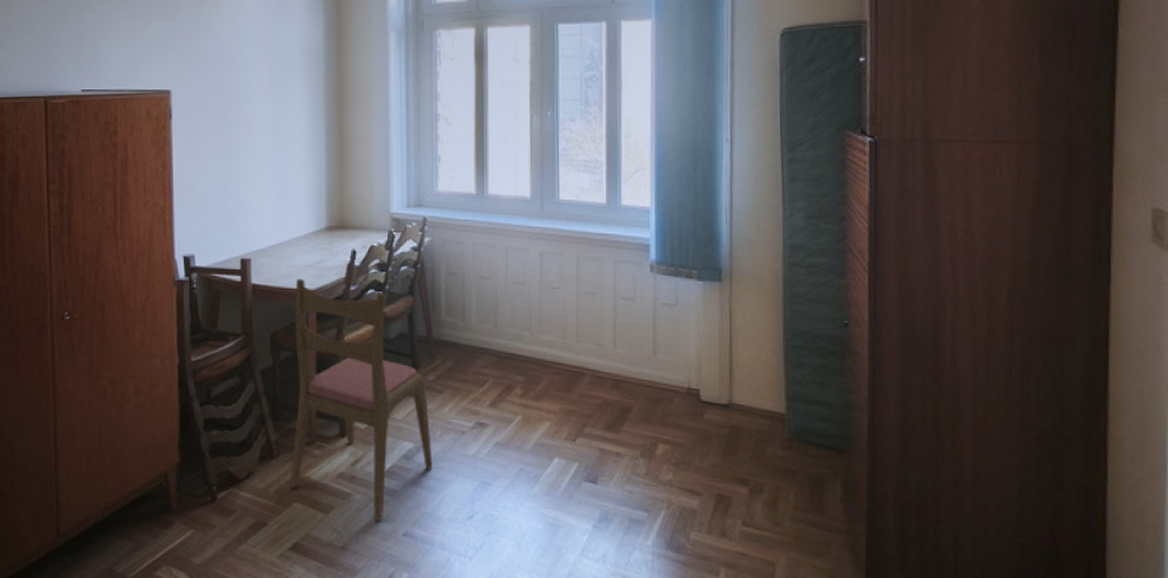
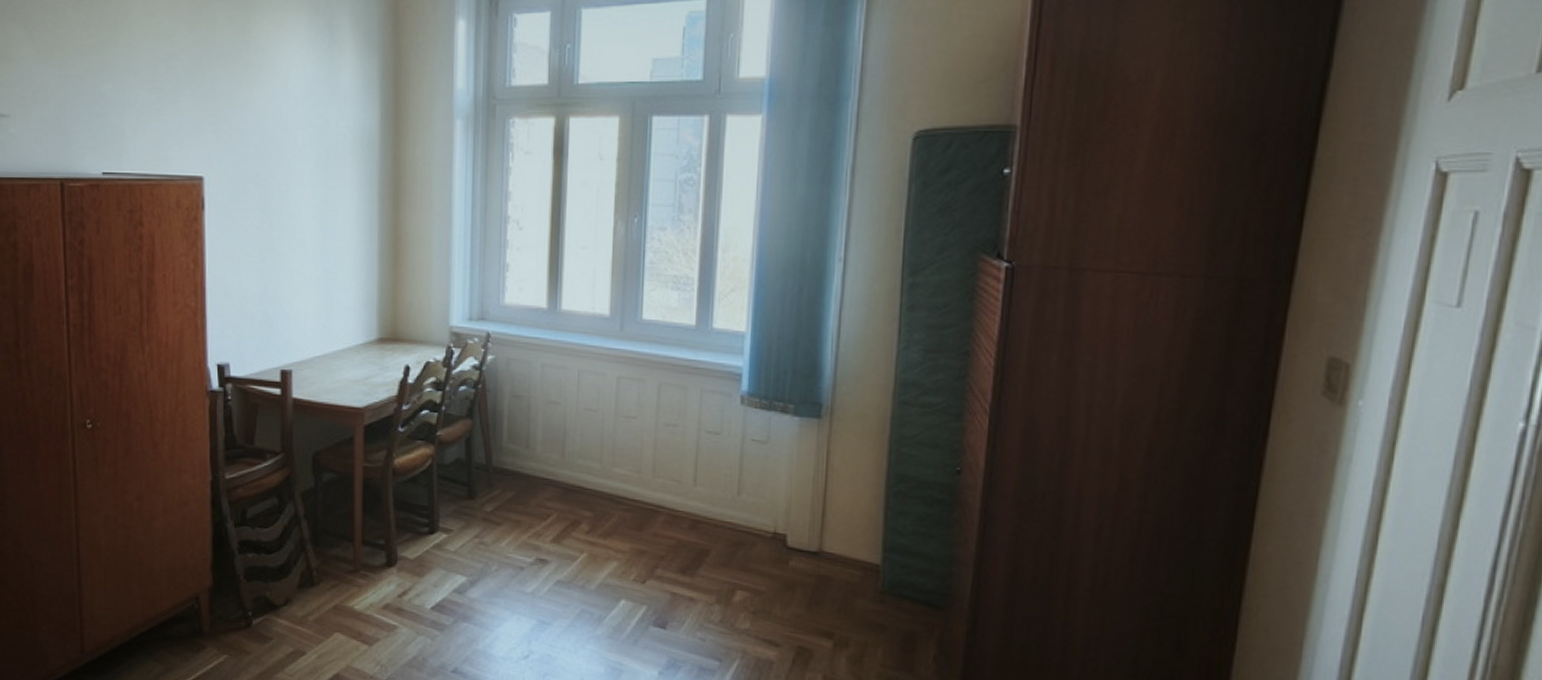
dining chair: present [290,278,433,521] -> none [331,394,488,656]

